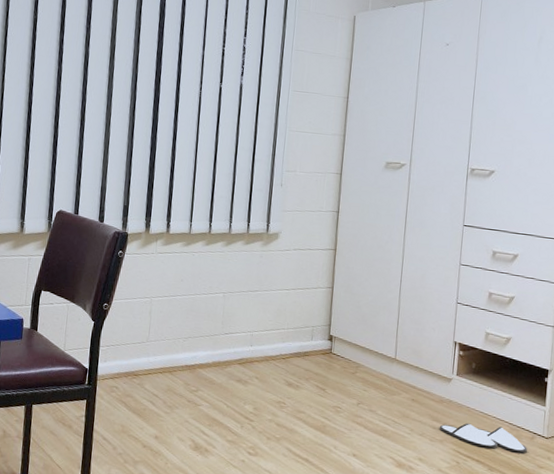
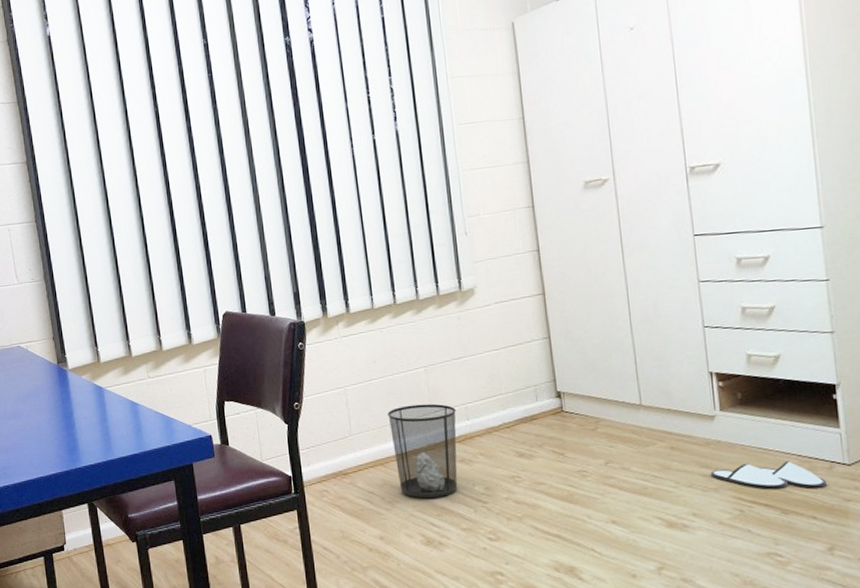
waste bin: none [181,323,243,410] -> present [387,403,458,499]

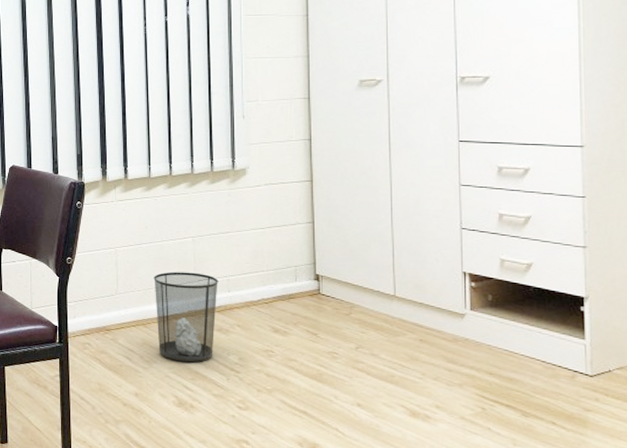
slippers: present [710,461,827,489] -> none [456,363,568,395]

